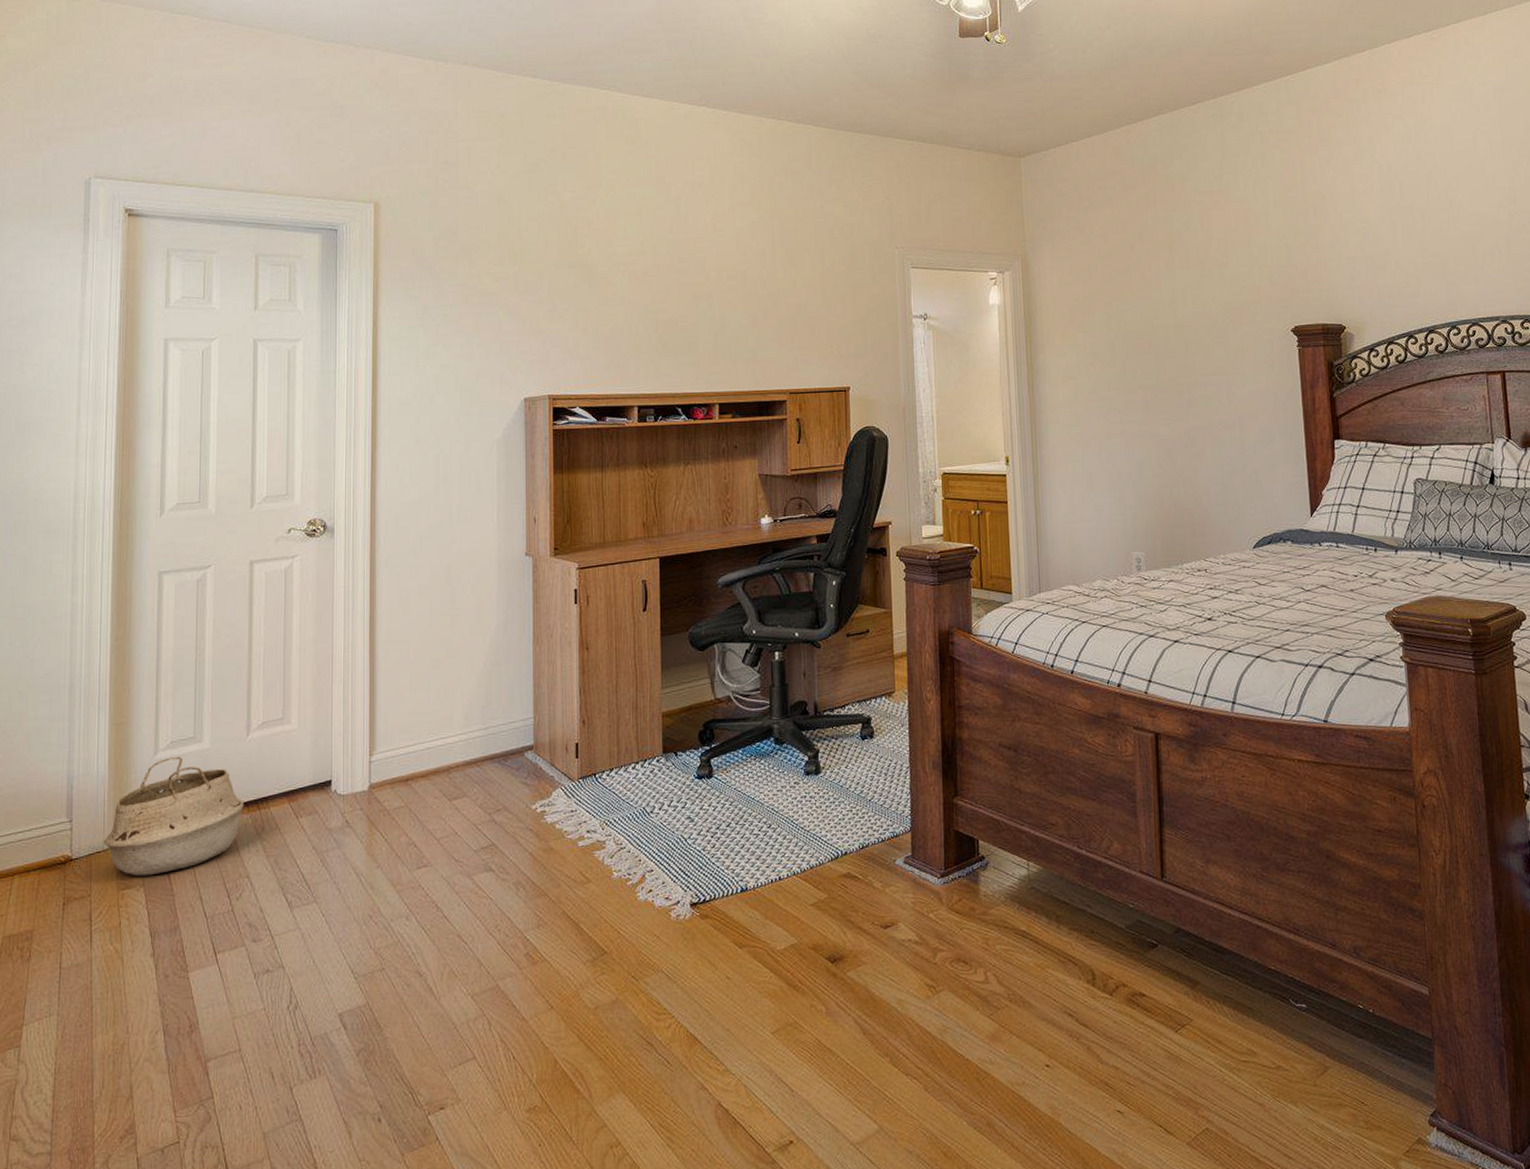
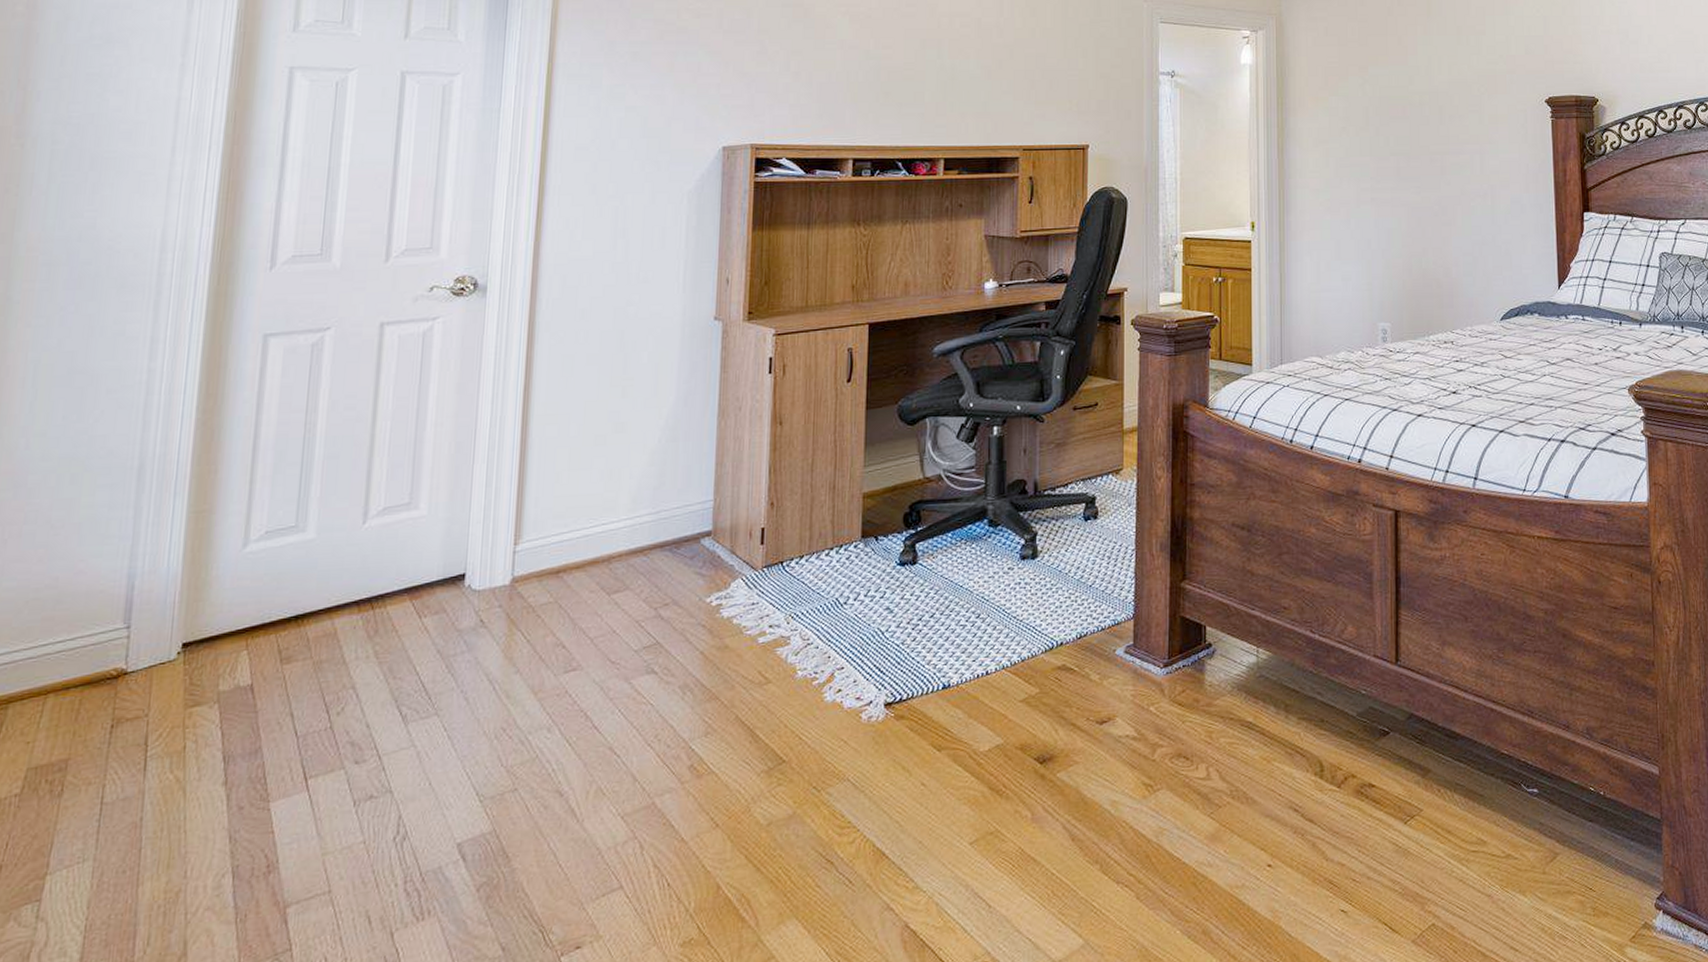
woven basket: present [103,757,244,876] -> none [169,549,354,691]

